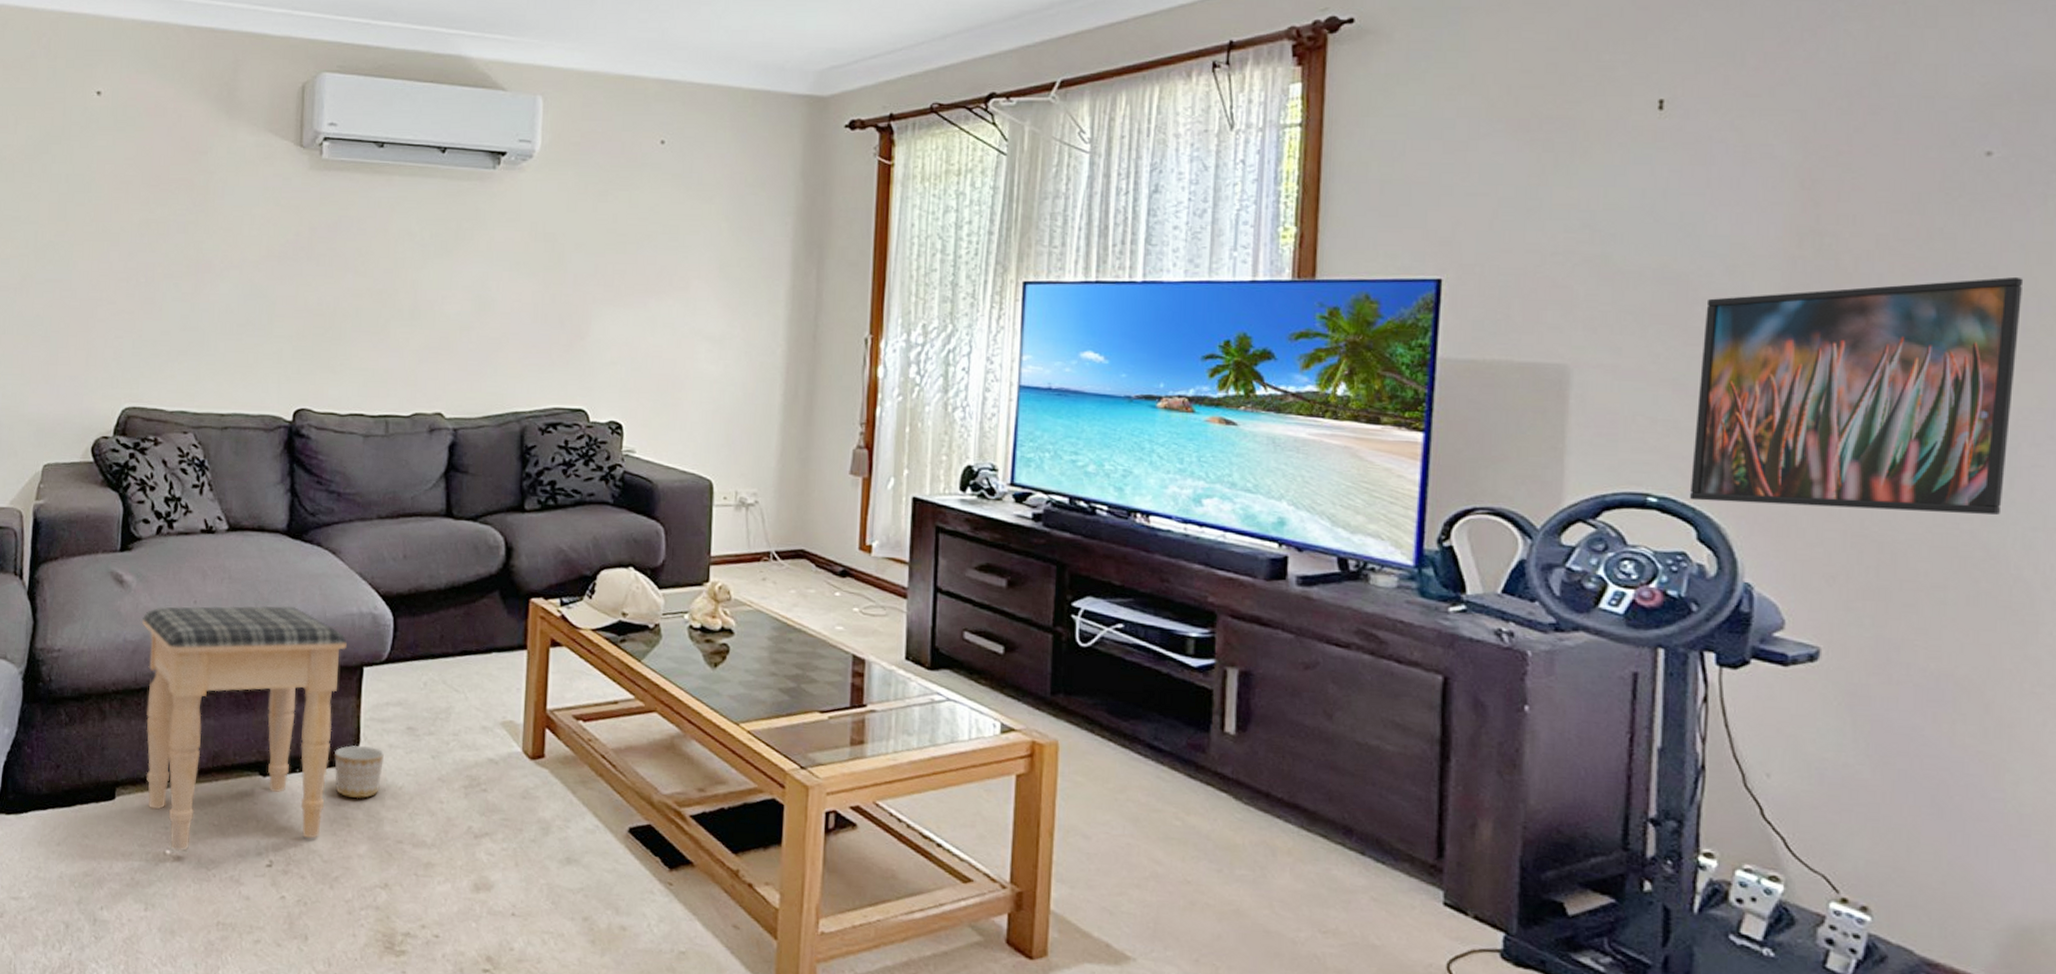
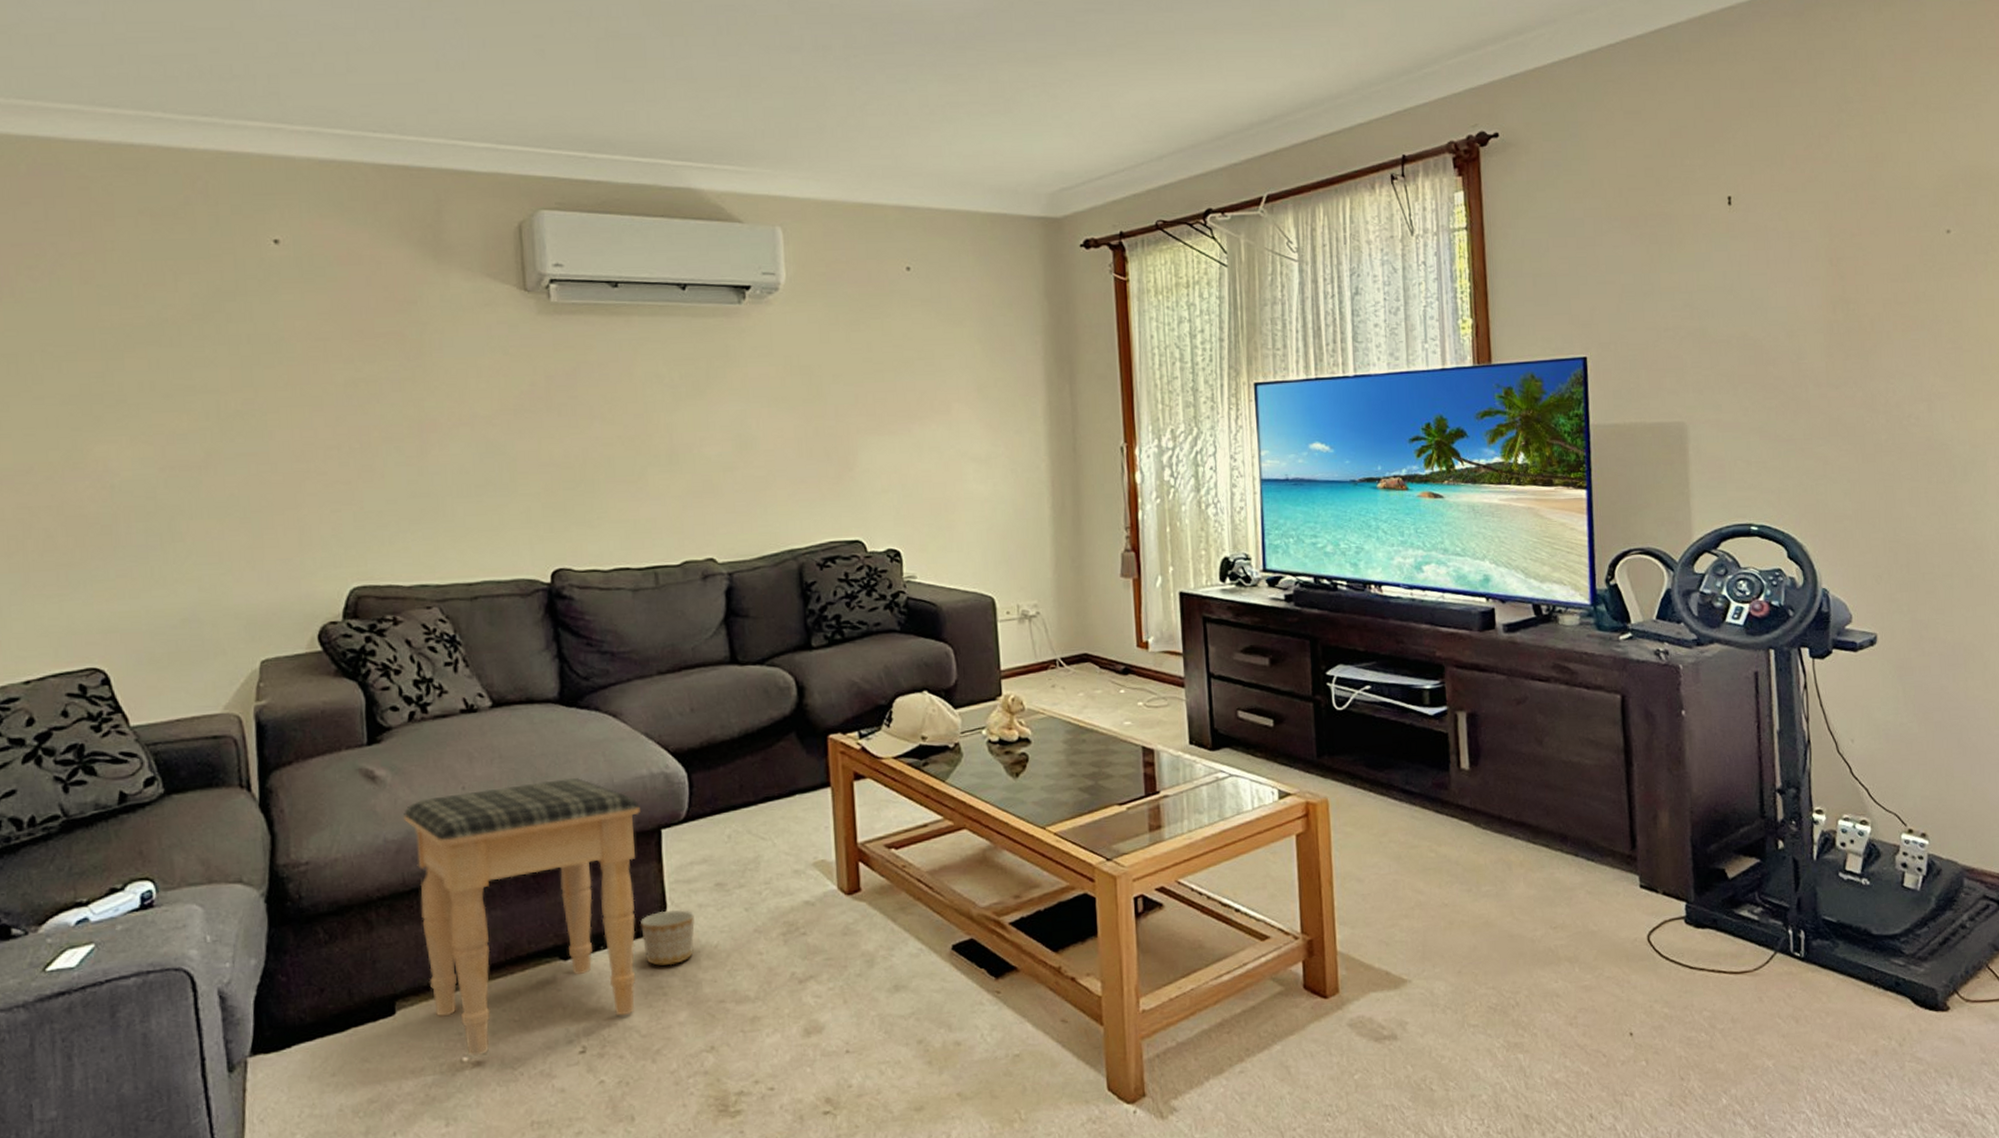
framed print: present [1690,276,2024,515] -> none [1776,327,1981,526]

